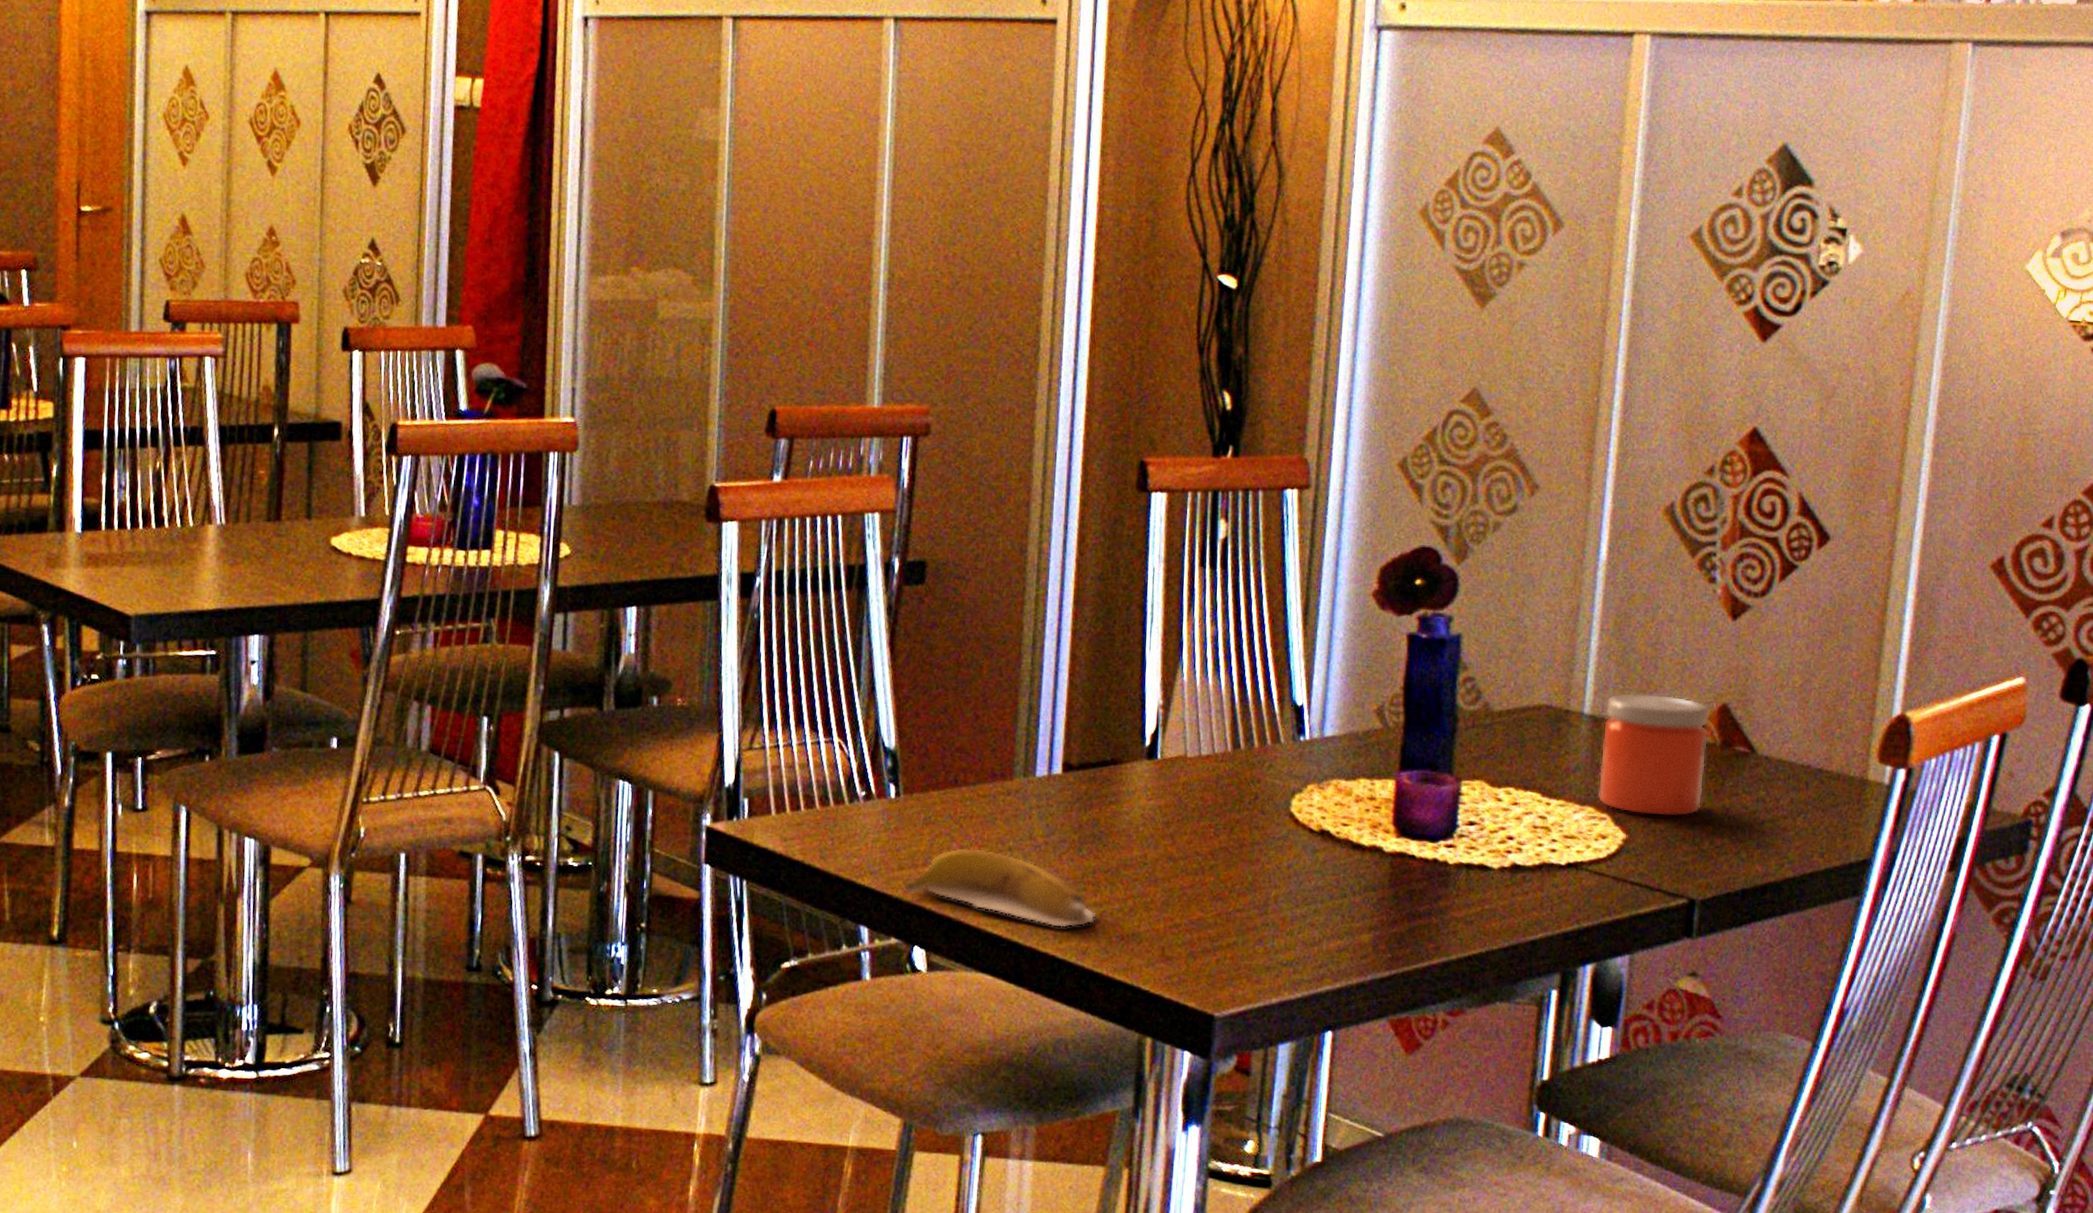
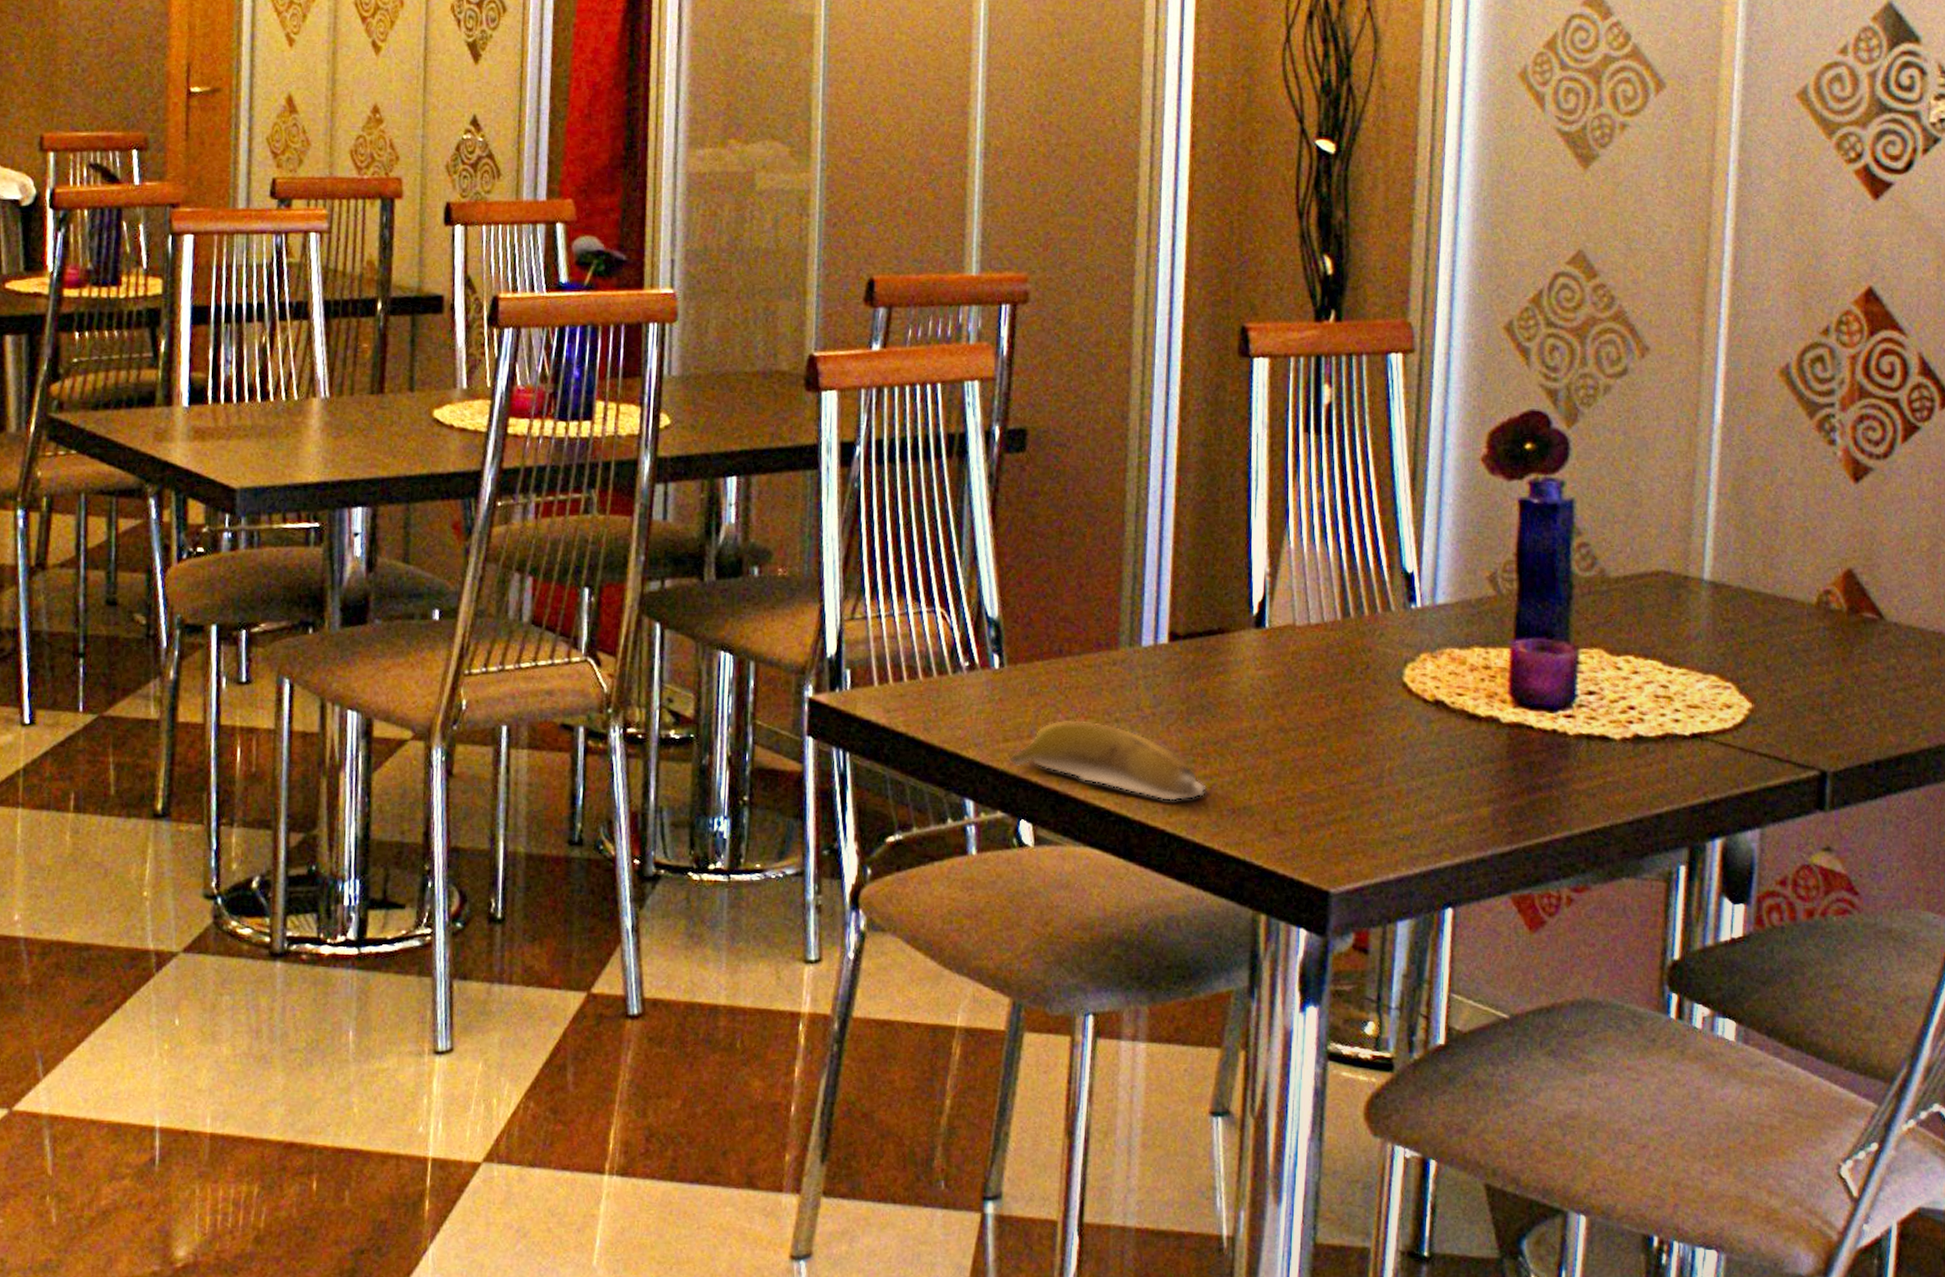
jam jar: present [1597,693,1710,817] -> none [1721,558,1835,686]

